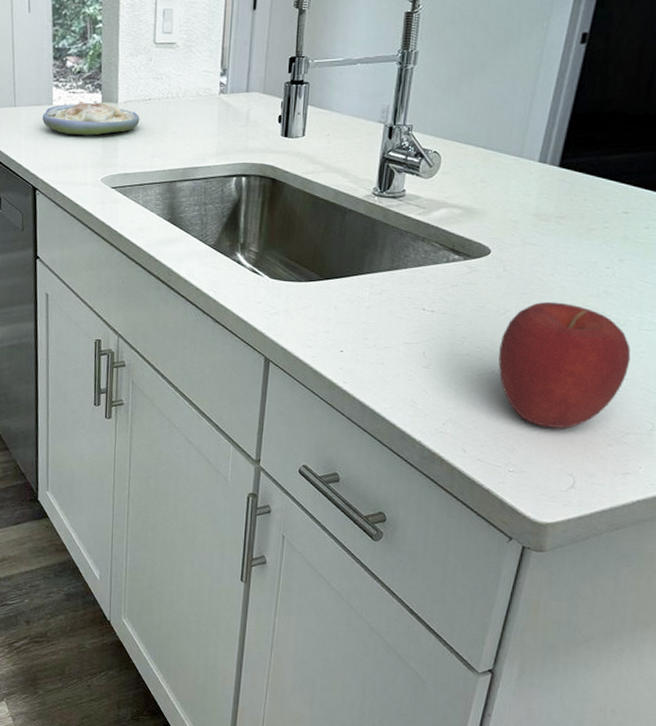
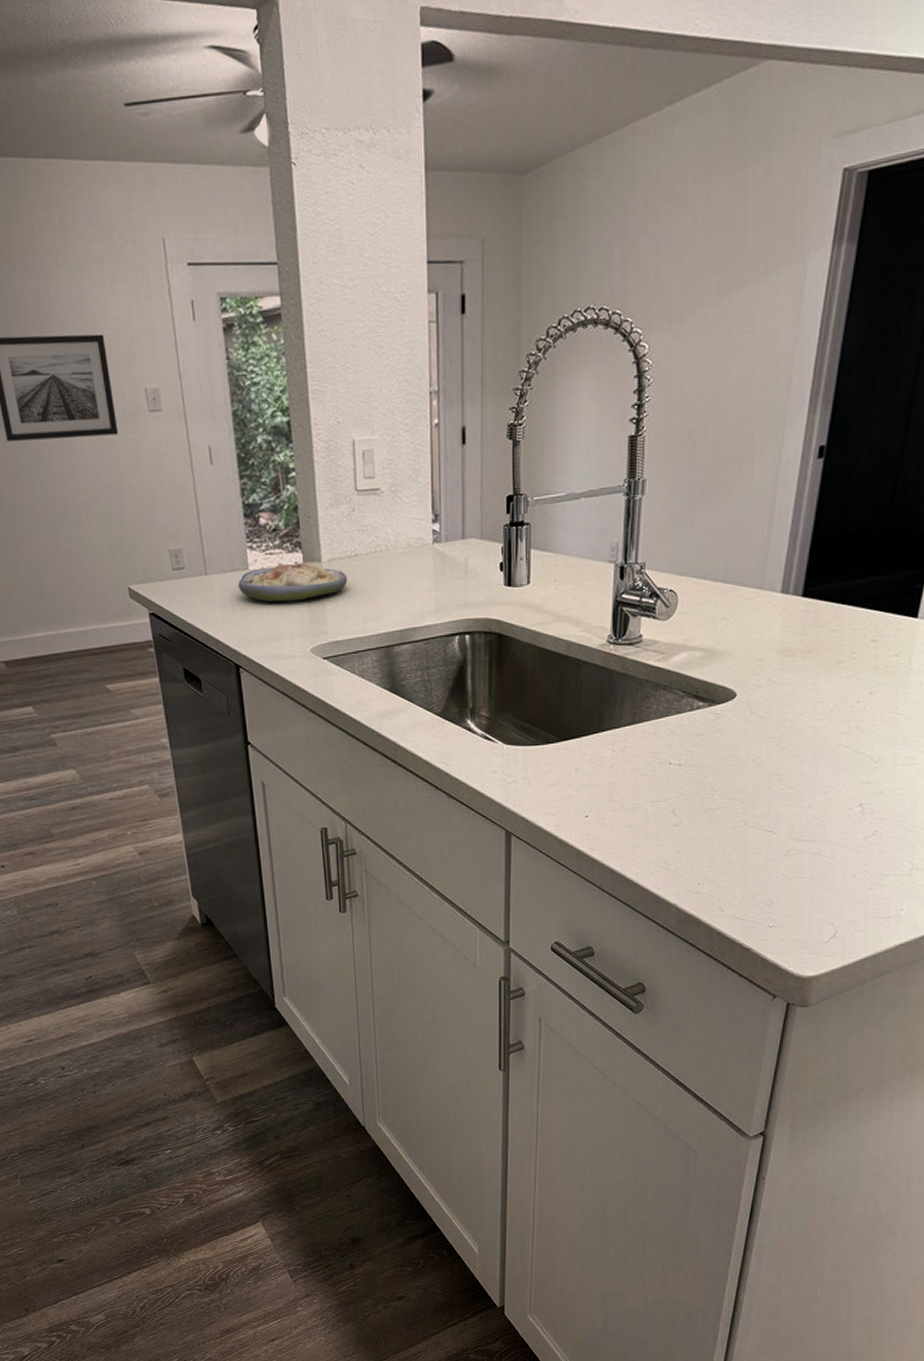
apple: present [498,301,631,428] -> none [751,743,887,877]

